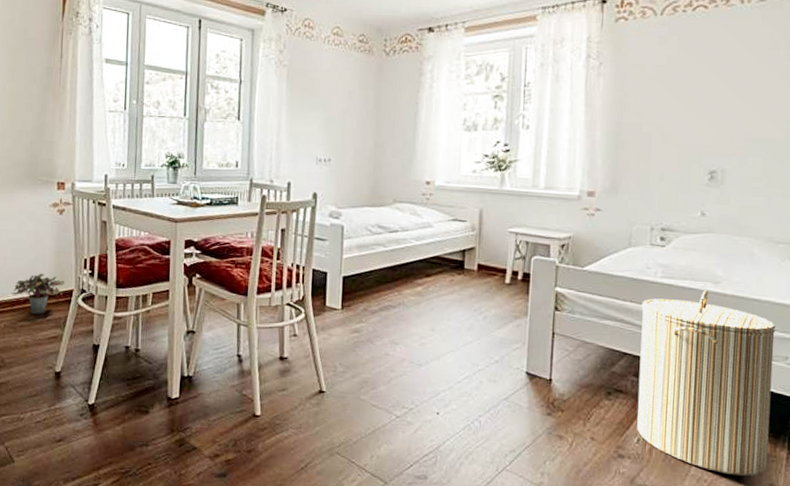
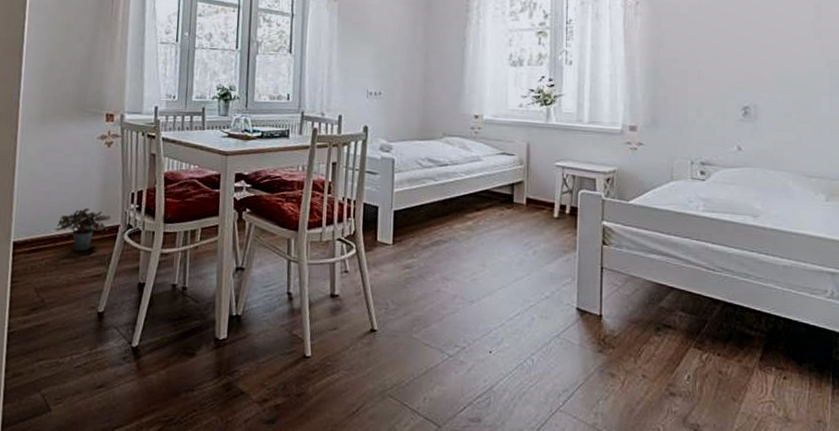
laundry hamper: present [637,290,775,477] -> none [686,224,814,413]

